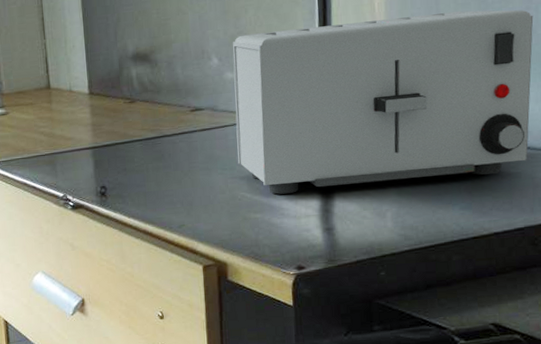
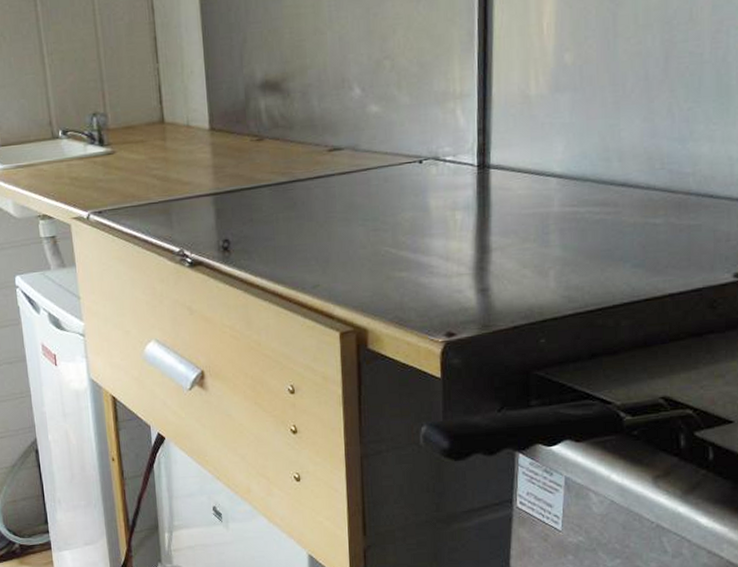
toaster: present [232,10,534,195] -> none [377,33,724,250]

